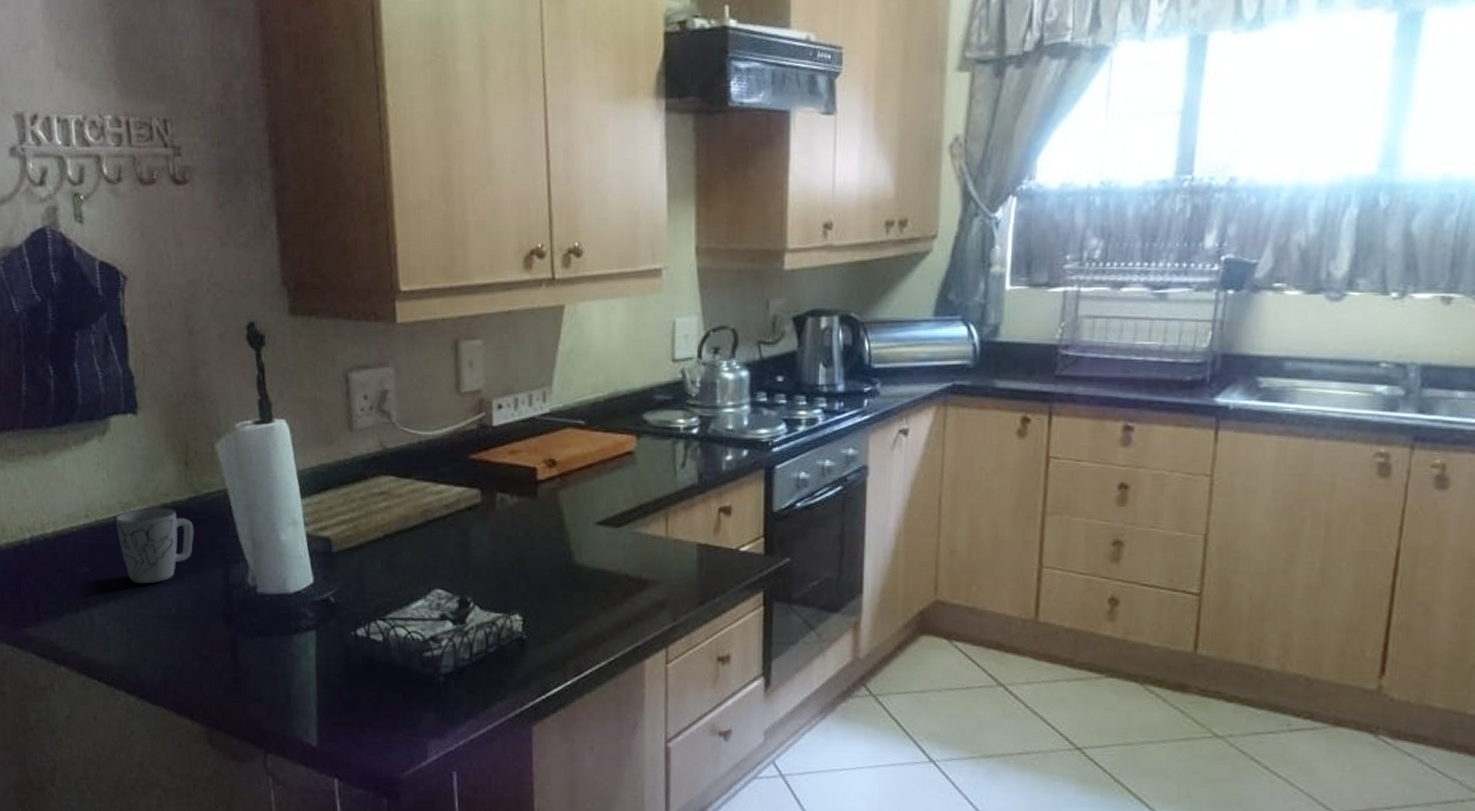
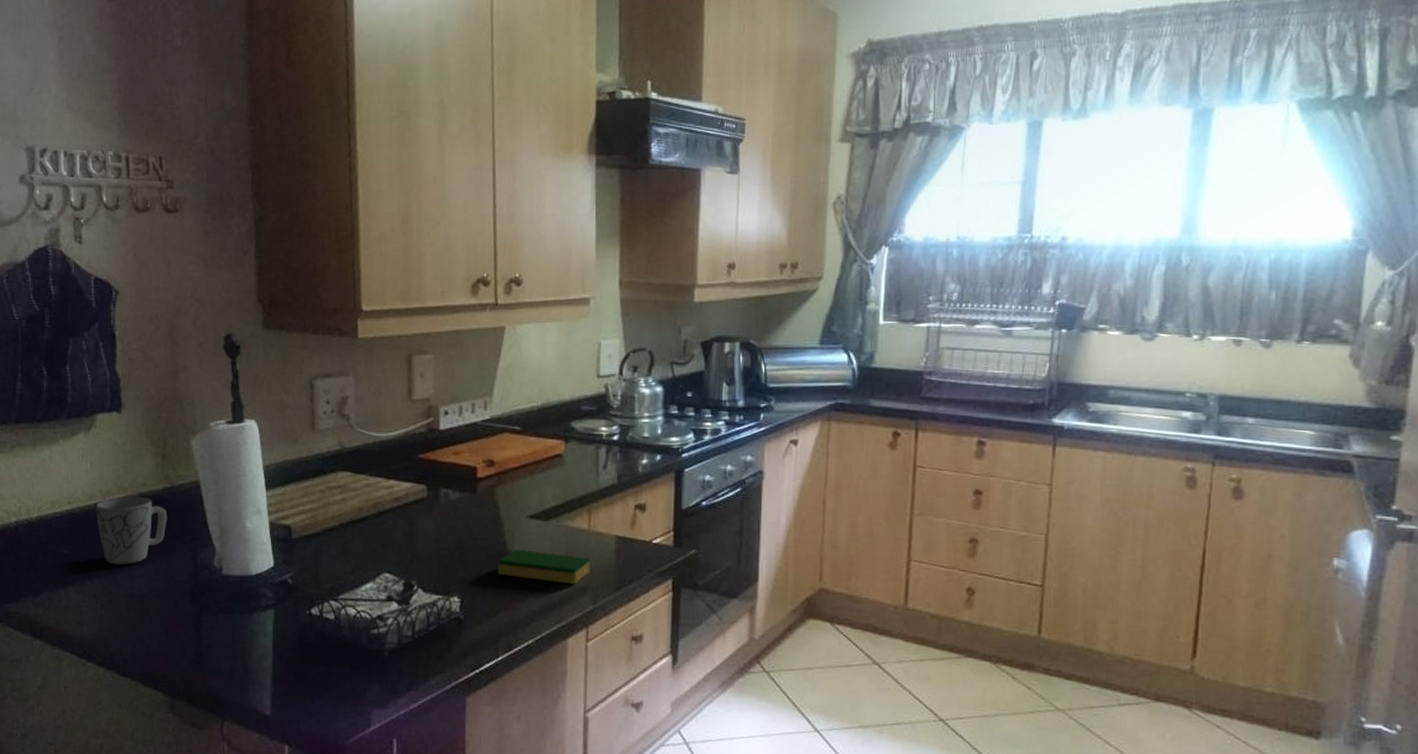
dish sponge: none [563,560,669,599] -> present [497,549,591,585]

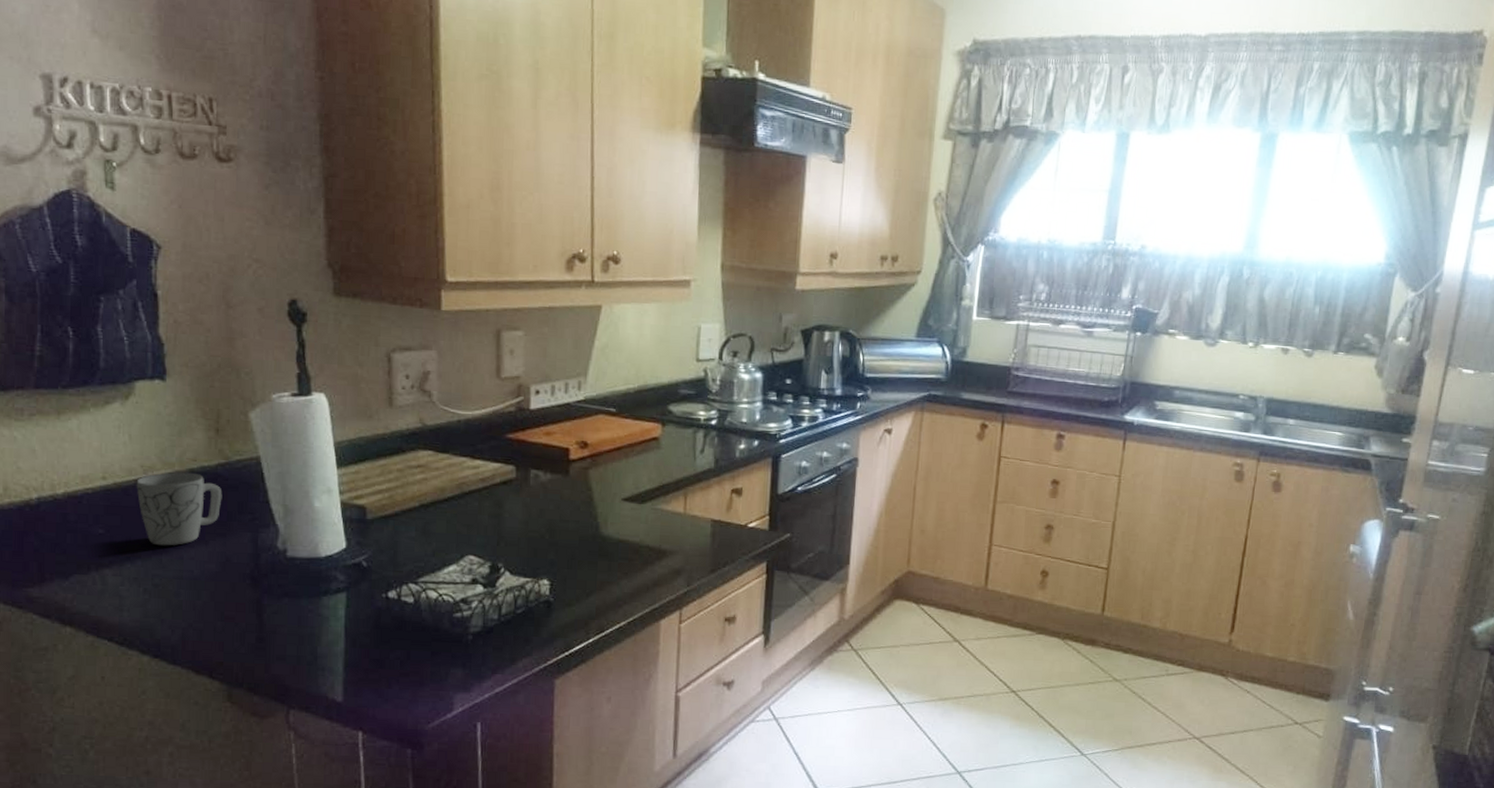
dish sponge: present [497,549,591,585] -> none [589,532,686,567]

